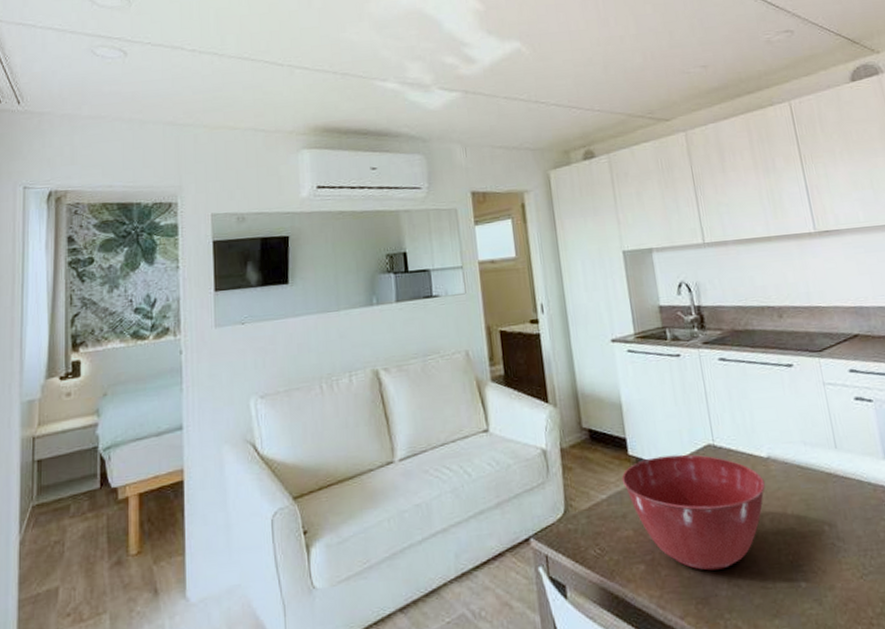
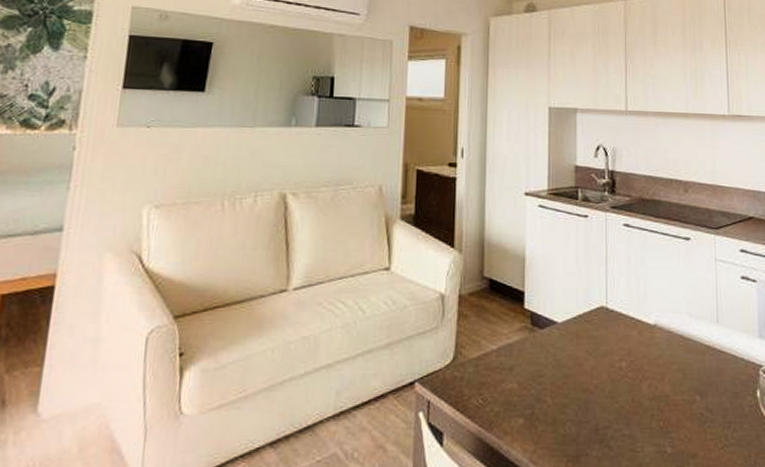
mixing bowl: present [621,454,765,571] -> none [514,313,648,430]

